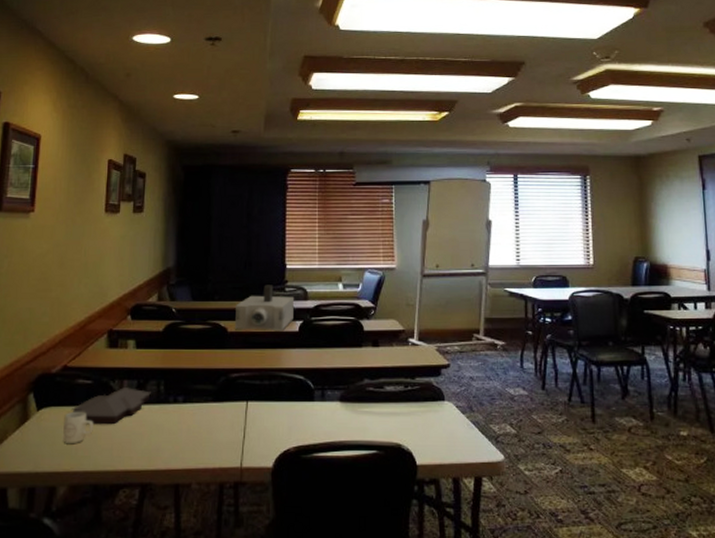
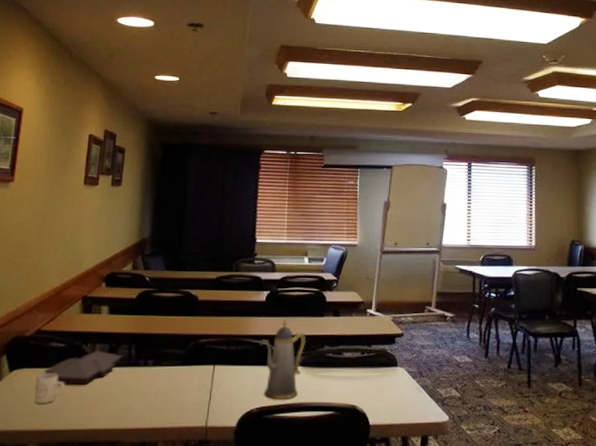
projector: present [235,285,295,330] -> none [206,257,263,300]
coffee pot: none [294,350,343,438] -> present [260,319,306,399]

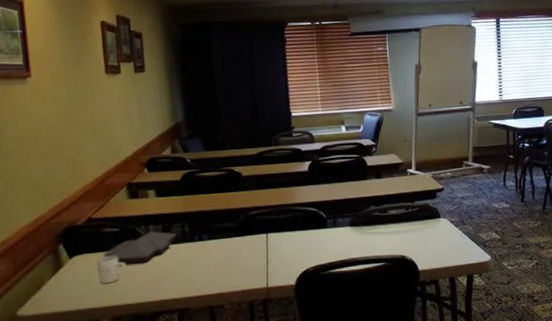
coffee pot: present [260,319,306,399] -> none [307,185,352,258]

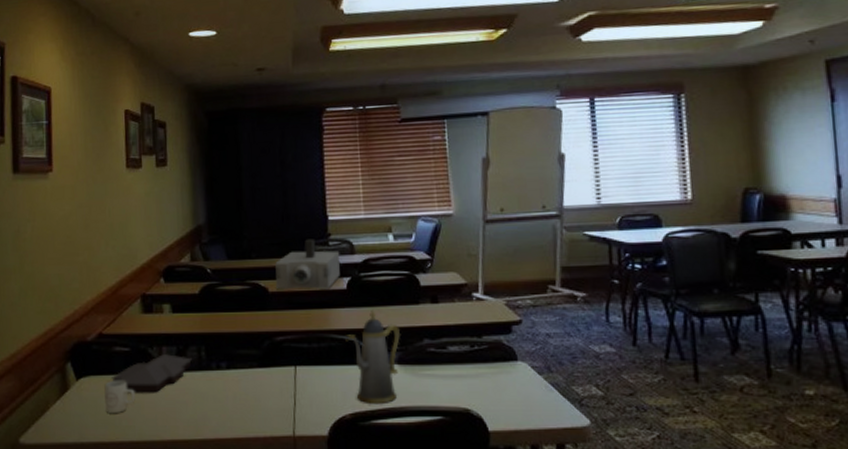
projector: none [247,131,303,174] -> present [275,239,341,290]
coffee pot: none [307,185,352,258] -> present [345,309,400,403]

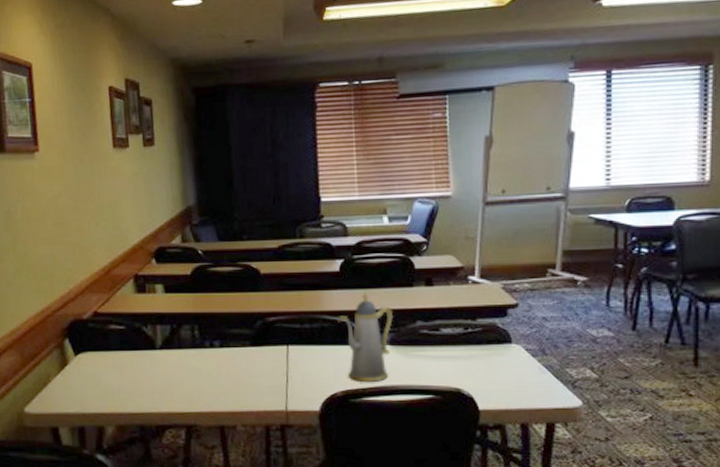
mug: present [104,380,135,414] -> none [102,356,132,388]
papers: present [110,354,193,393] -> none [107,333,187,369]
projector: present [275,239,341,290] -> none [267,220,333,271]

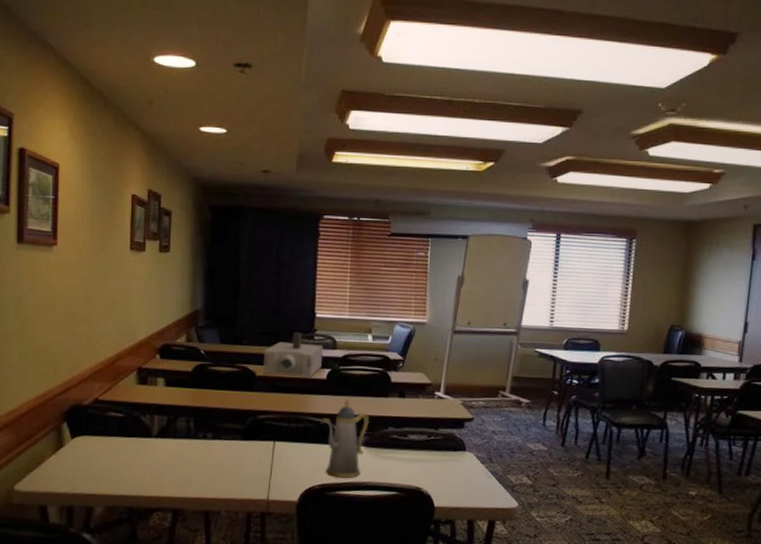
projector: none [267,220,333,271] -> present [264,332,324,377]

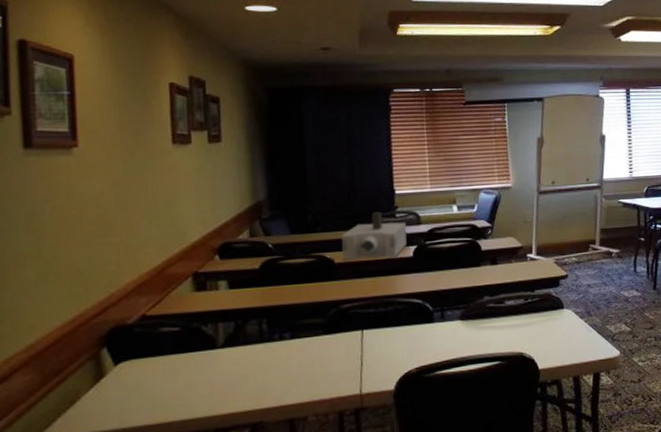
coffee pot: present [321,398,369,478] -> none [411,273,463,357]

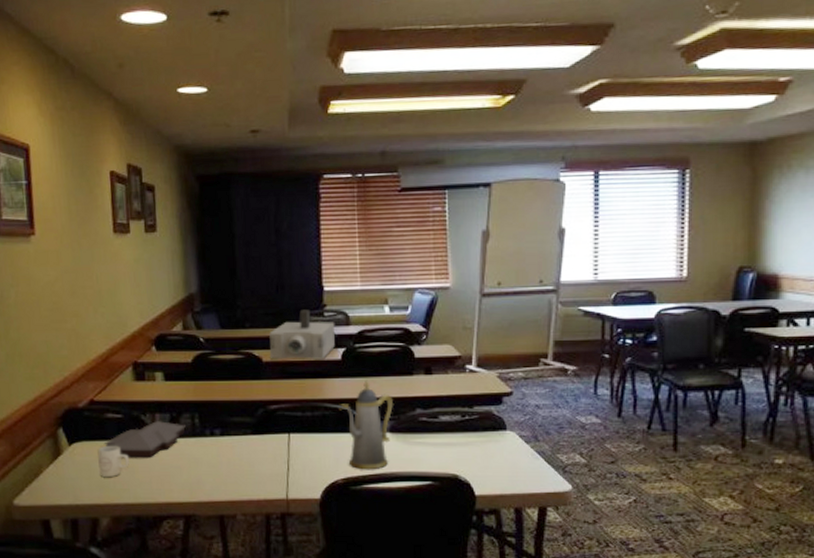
mug: none [149,360,188,396] -> present [97,445,130,478]
papers: none [157,330,253,372] -> present [103,421,187,458]
coffee pot: none [411,273,463,357] -> present [339,380,393,469]

